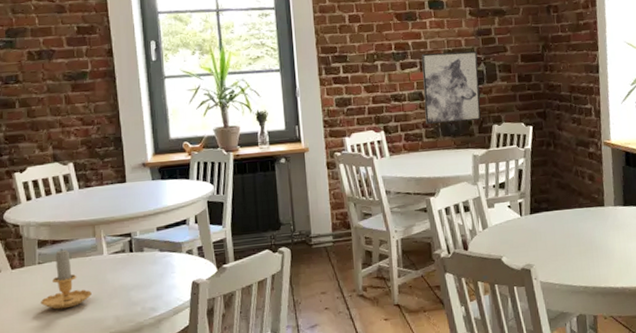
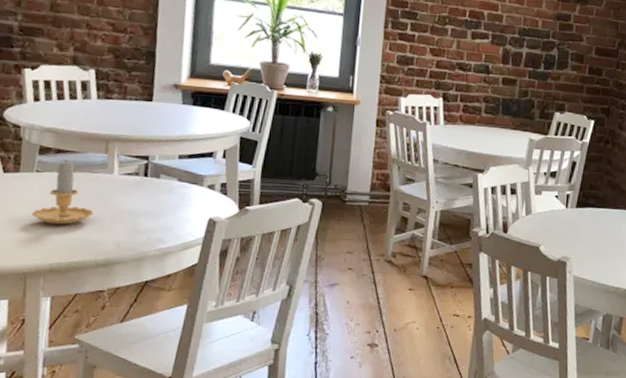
wall art: present [421,51,481,124] -> none [487,27,552,105]

